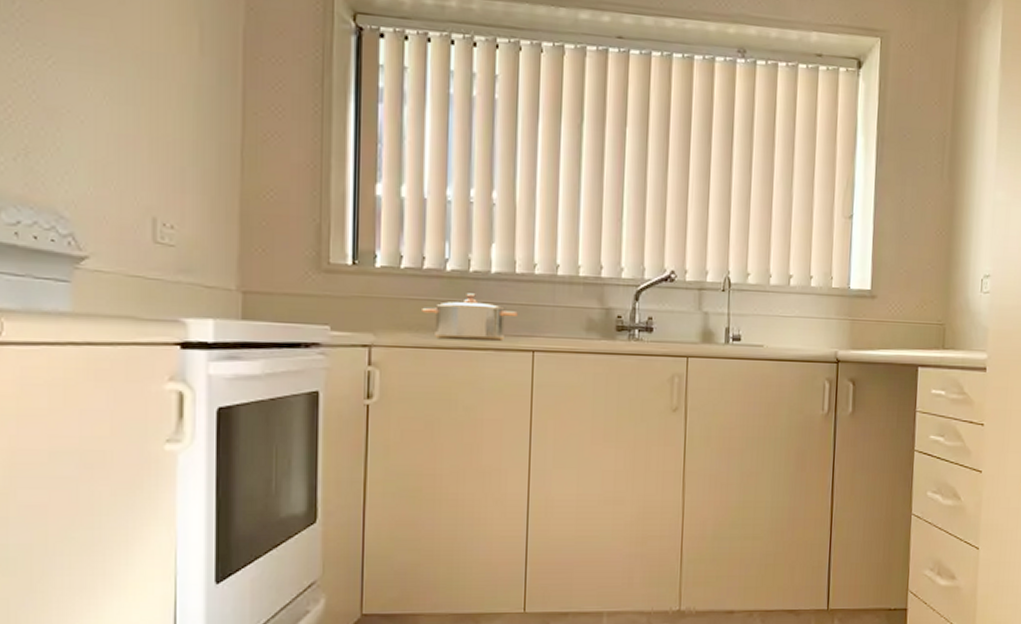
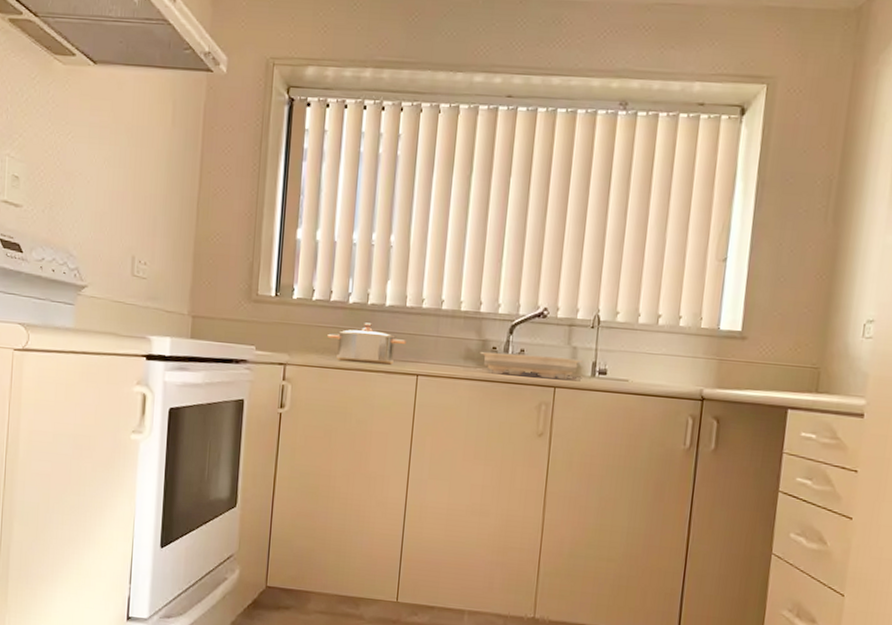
dish rack: none [603,321,715,349] -> present [480,351,583,380]

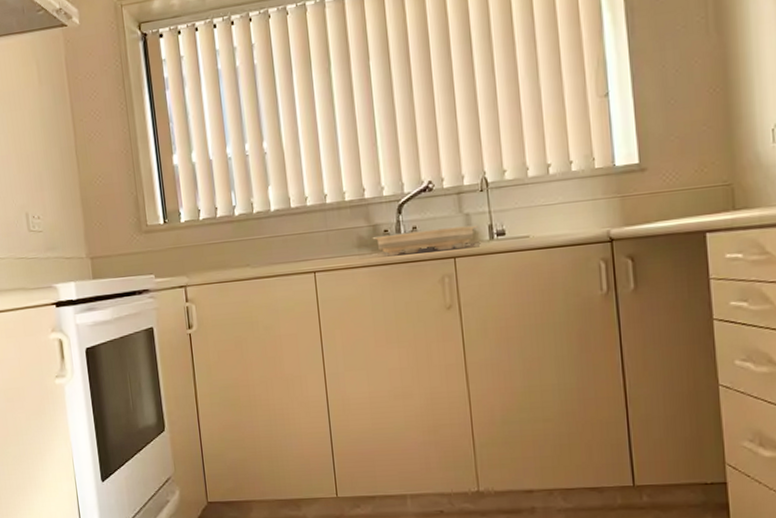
cooking pot: present [327,323,407,366] -> none [220,231,299,274]

